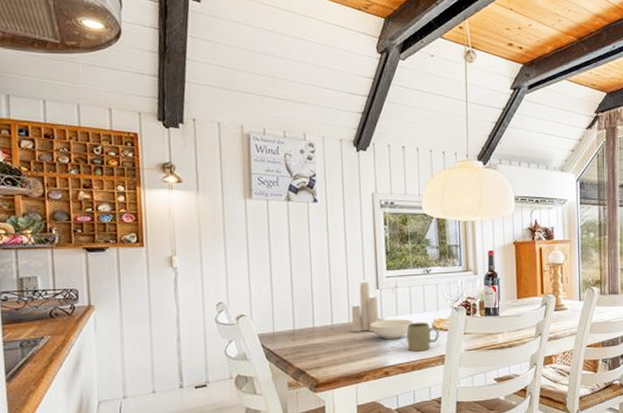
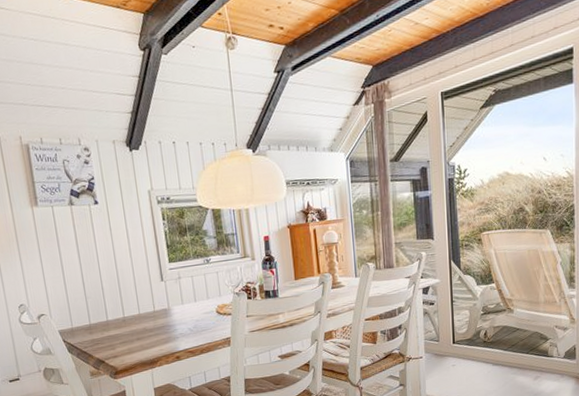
candle: present [351,280,379,332] -> none [139,274,167,323]
bowl: present [371,319,414,340] -> none [159,307,199,327]
mug: present [406,322,439,352] -> none [192,308,224,337]

